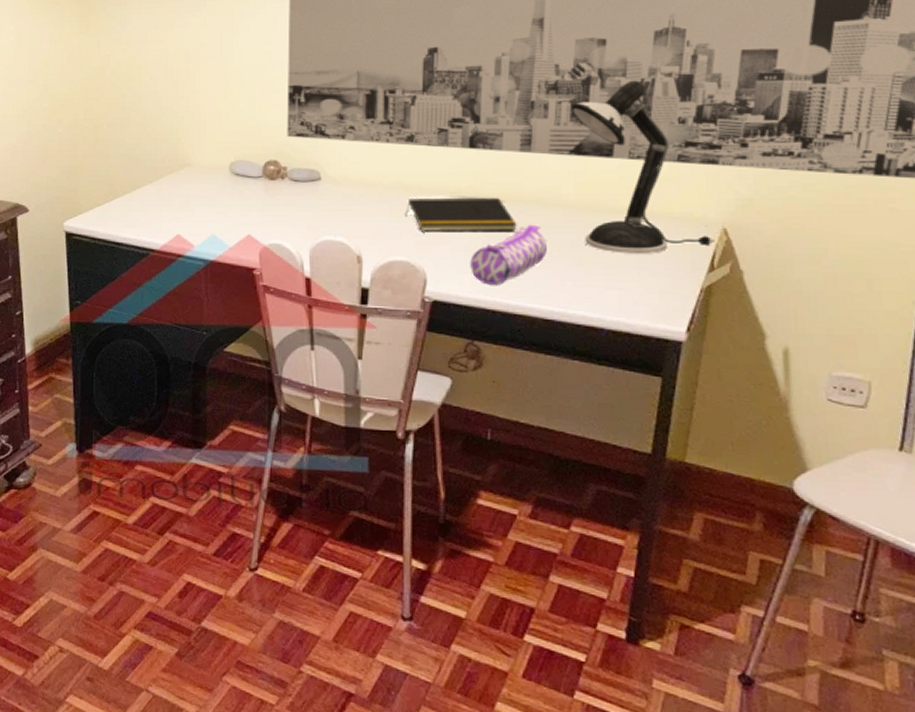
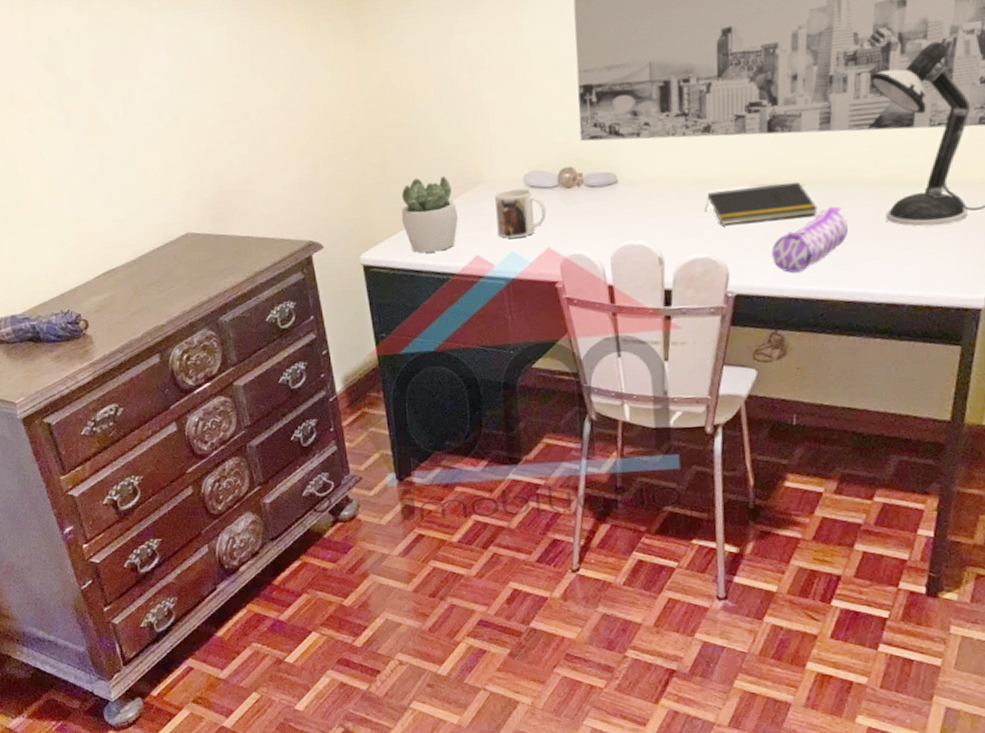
succulent plant: none [107,155,162,227] -> present [401,176,458,253]
mug: none [200,175,249,221] -> present [495,188,547,239]

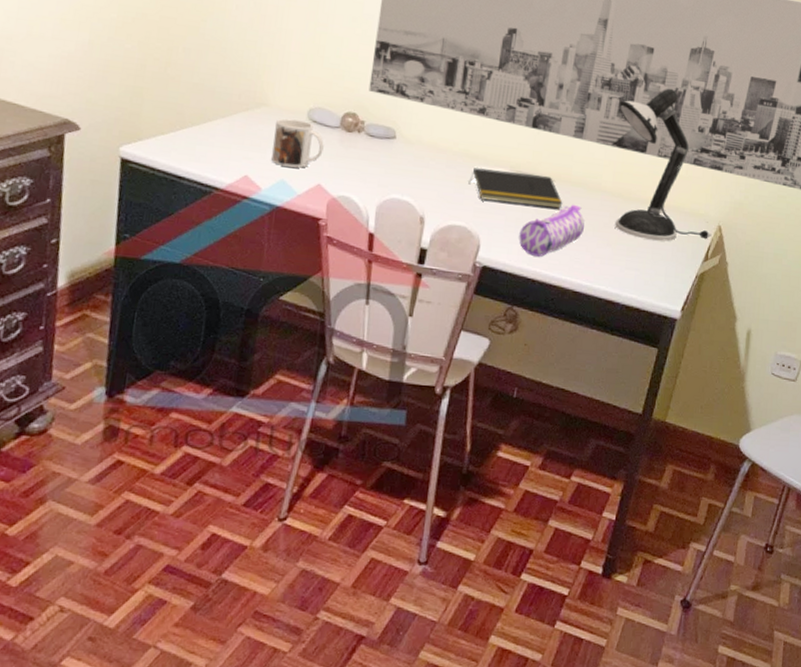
succulent plant: present [401,176,458,253] -> none [174,84,235,163]

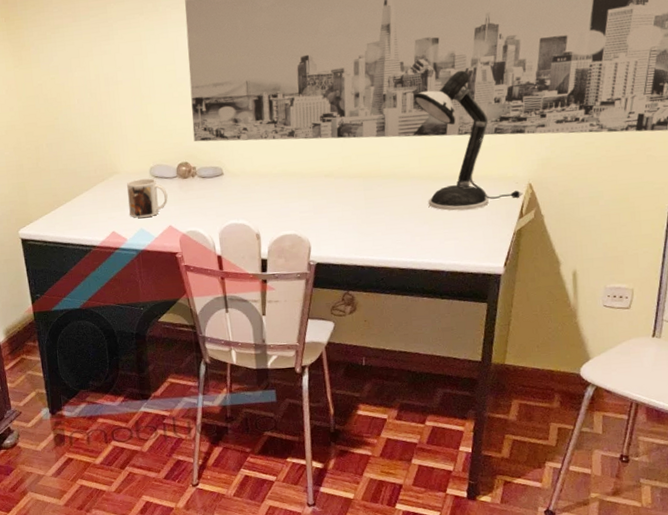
notepad: present [470,167,563,209] -> none [292,176,377,209]
pencil case: present [519,204,585,257] -> none [343,194,400,246]

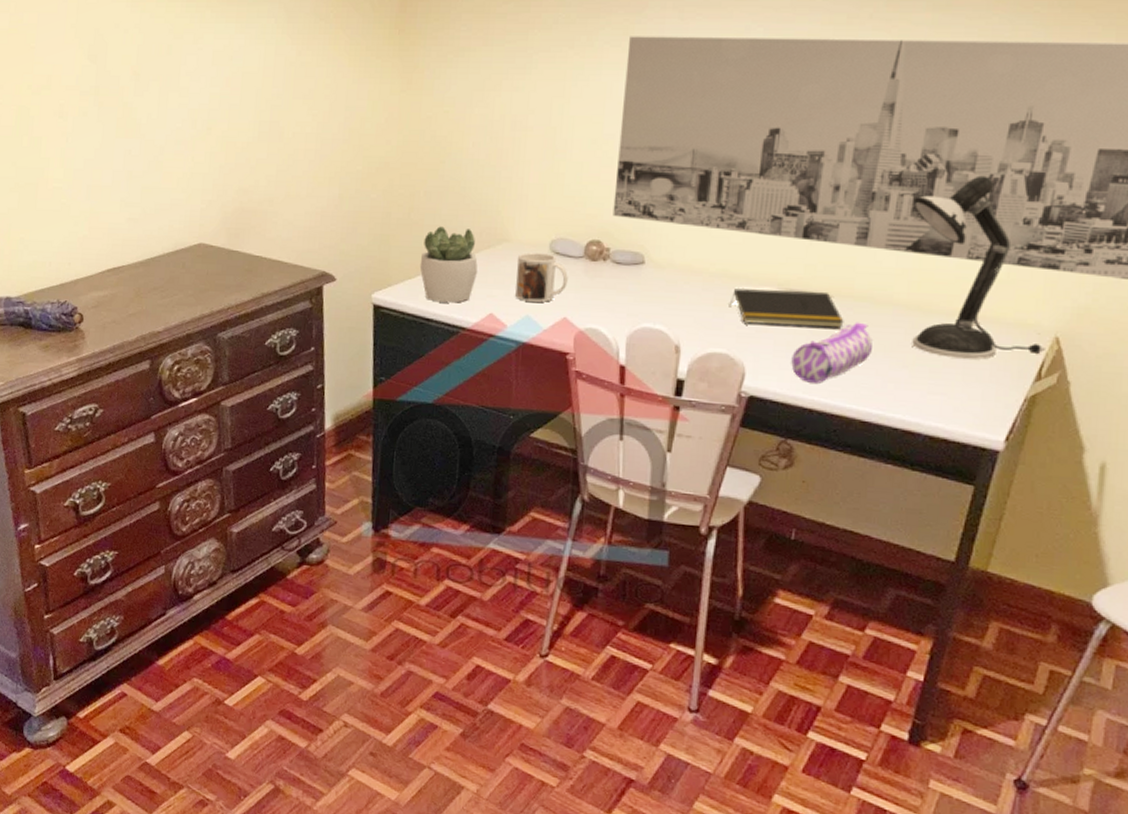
succulent plant: none [52,168,98,229] -> present [419,226,478,303]
notepad: none [292,176,377,209] -> present [730,287,844,328]
pencil case: none [343,194,400,246] -> present [791,322,873,383]

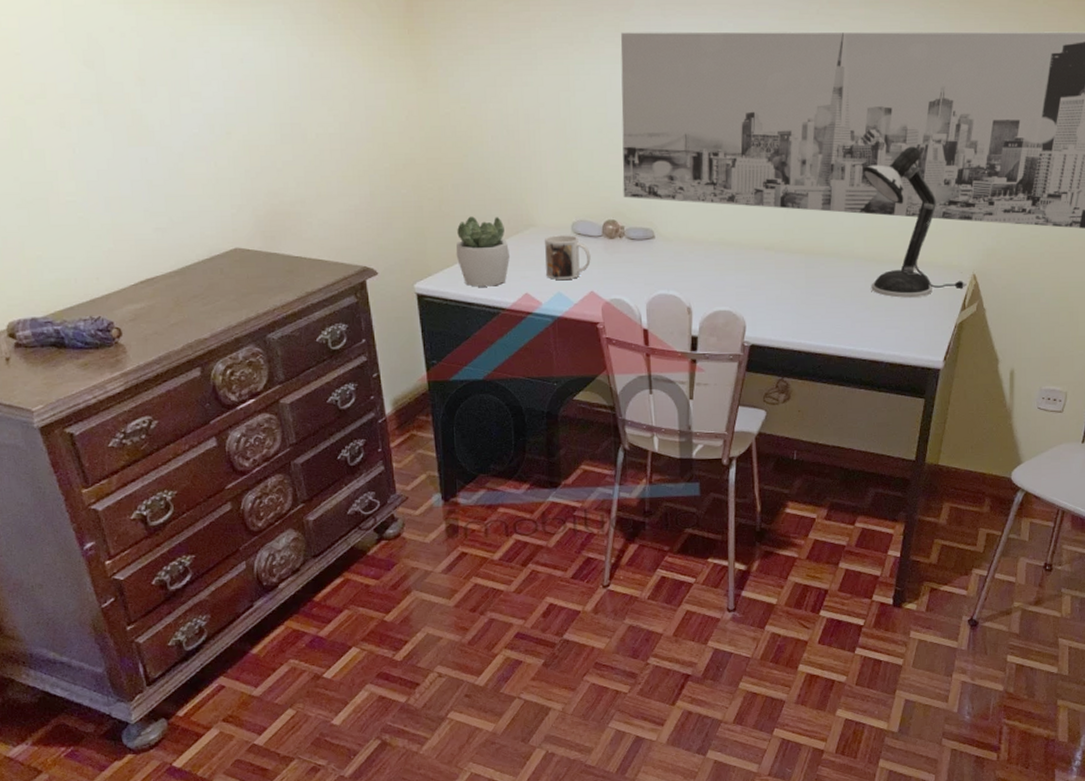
notepad: present [730,287,844,328] -> none [728,252,819,283]
pencil case: present [791,322,873,383] -> none [781,274,842,329]

